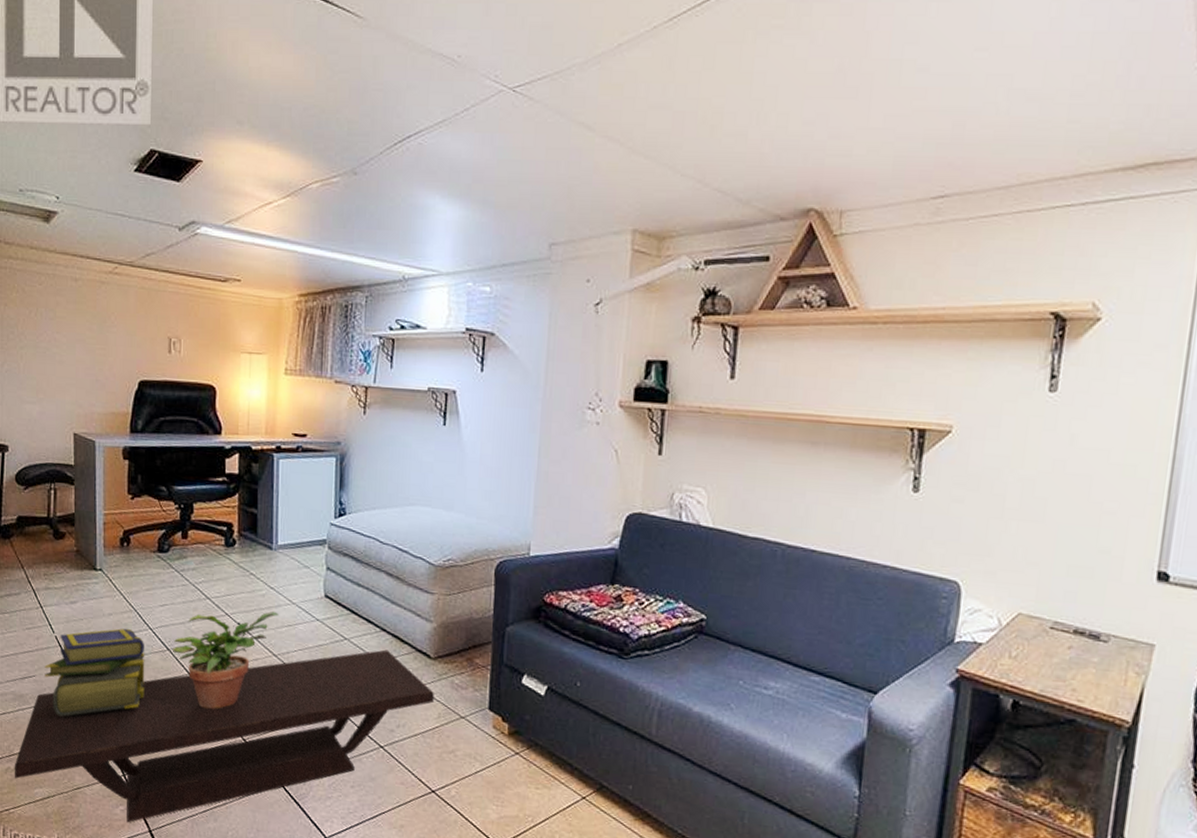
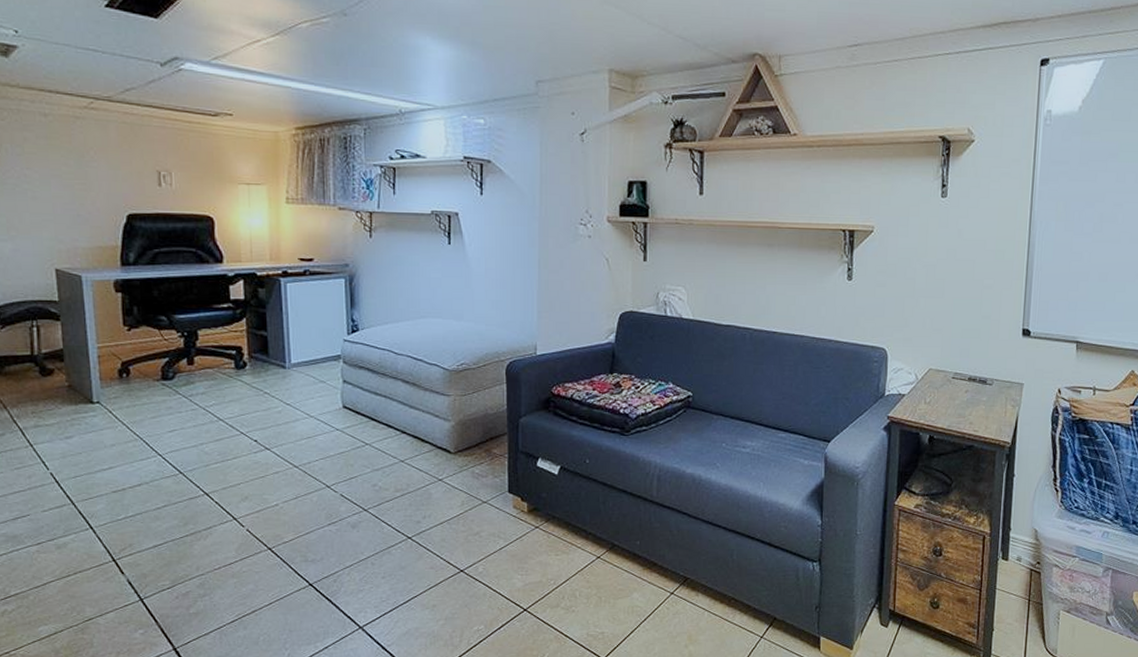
coffee table: present [14,649,434,823] -> none [11,450,457,645]
stack of books: present [44,628,145,717] -> none [40,457,158,552]
potted plant: present [171,612,279,709] -> none [185,426,297,524]

